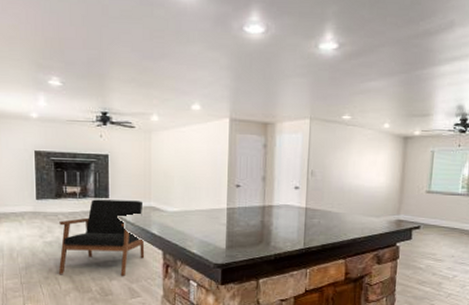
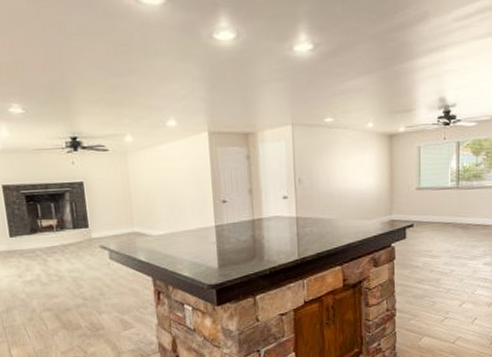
armchair: present [58,199,145,276] -> none [38,227,134,315]

